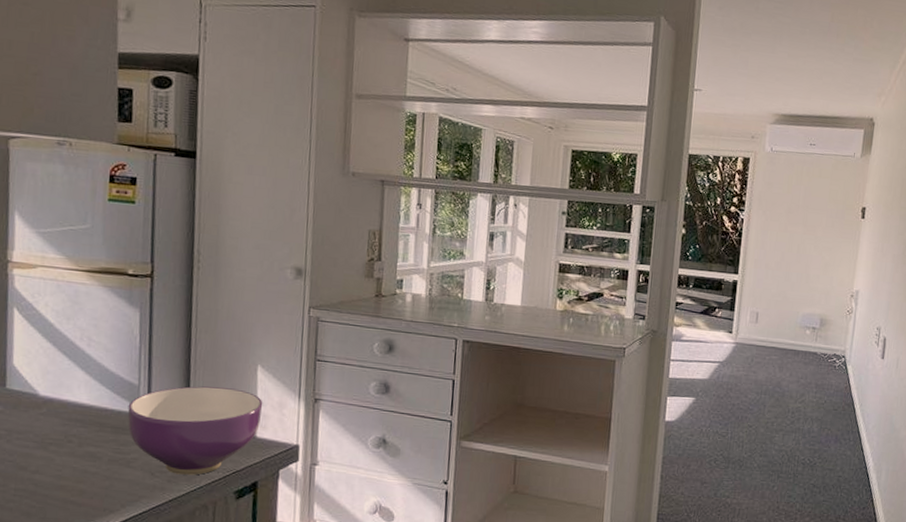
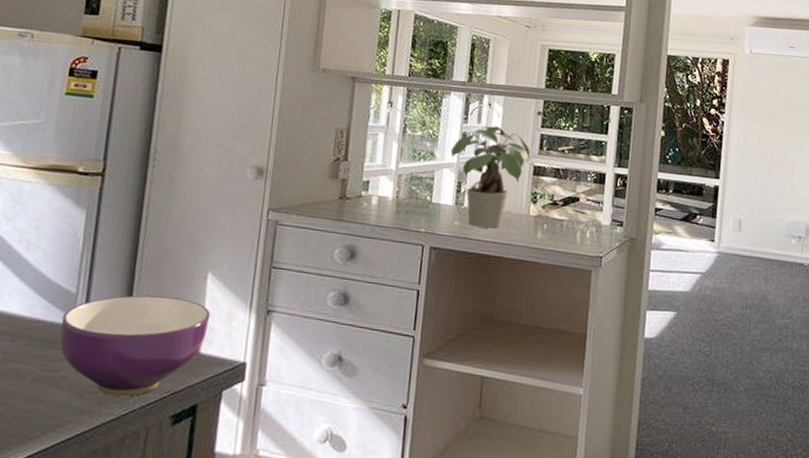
potted plant: none [479,226,556,323] -> present [450,126,531,229]

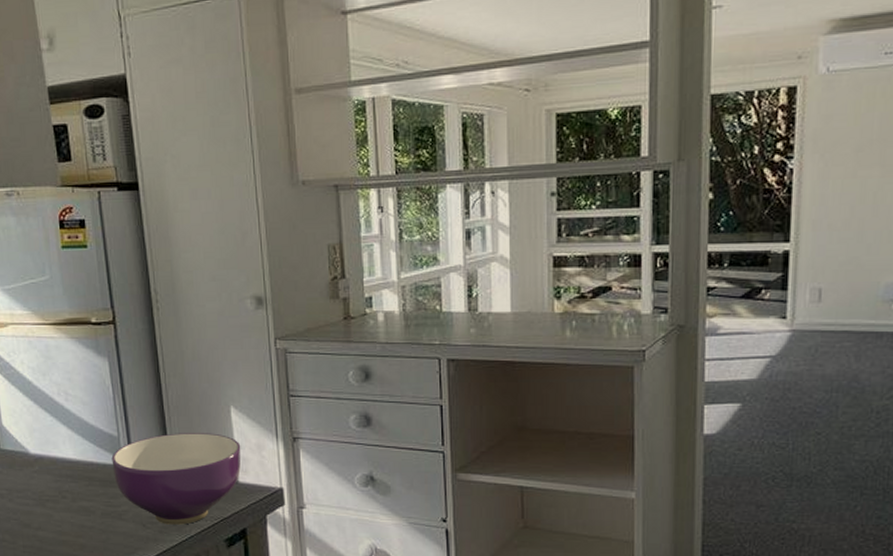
potted plant: present [450,126,531,229] -> none [455,216,548,333]

